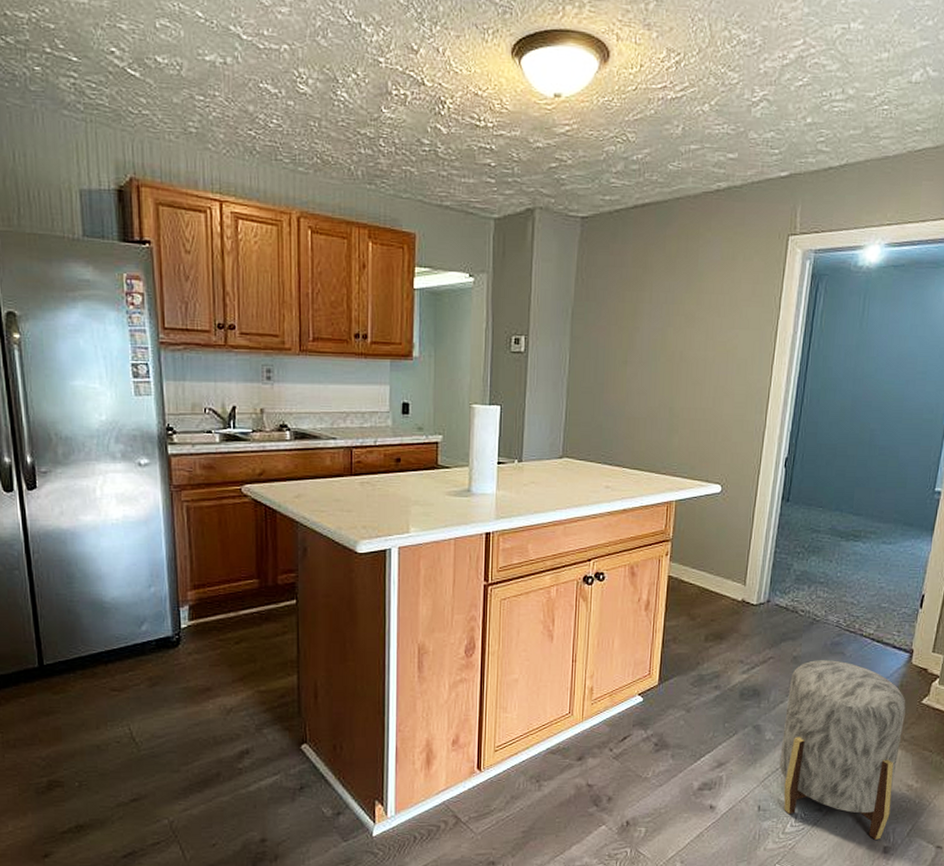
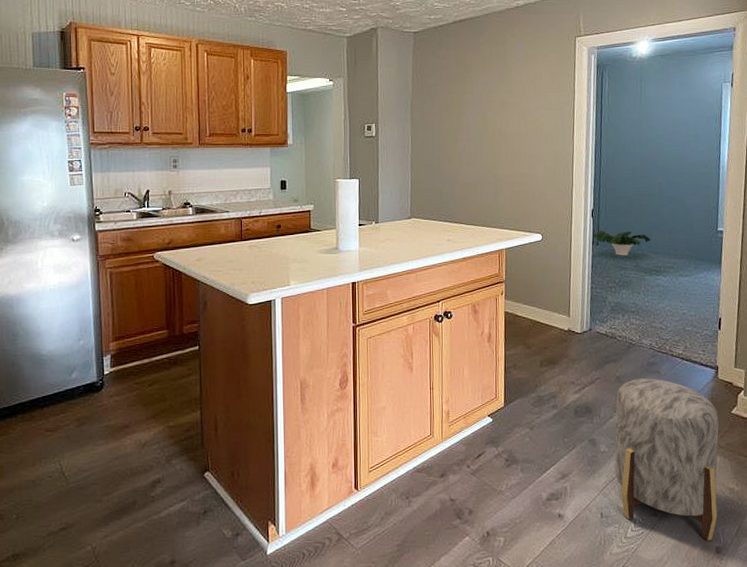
potted plant: none [783,483,853,516] -> present [593,230,651,256]

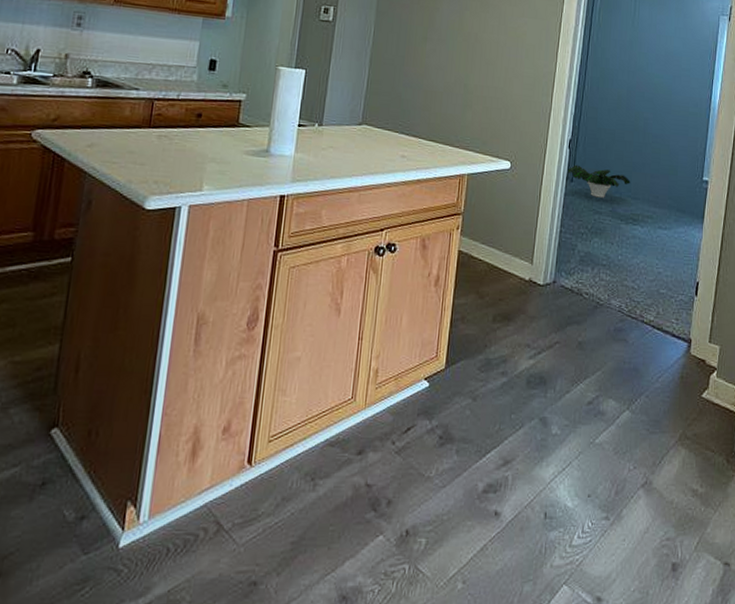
stool: present [615,378,719,541] -> none [566,347,687,555]

